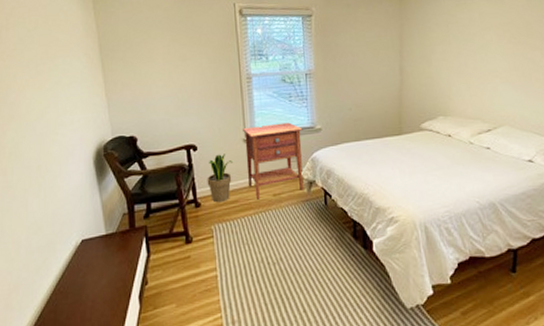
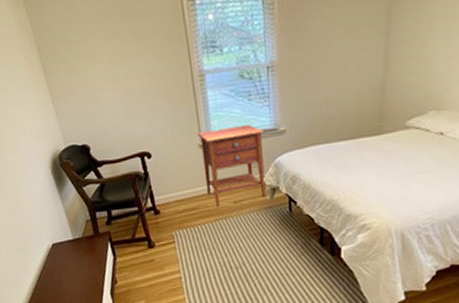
potted plant: present [207,154,232,203] -> none [164,161,190,210]

